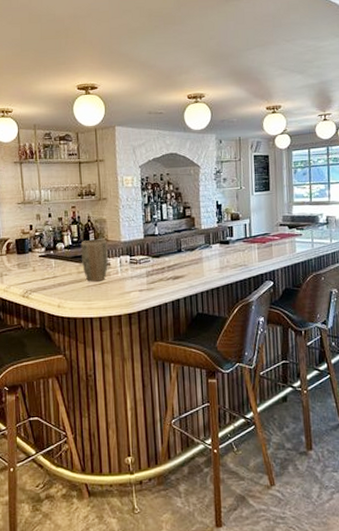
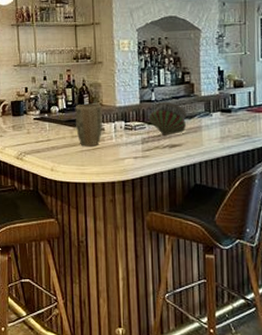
drum: none [153,235,189,269] -> present [149,101,187,137]

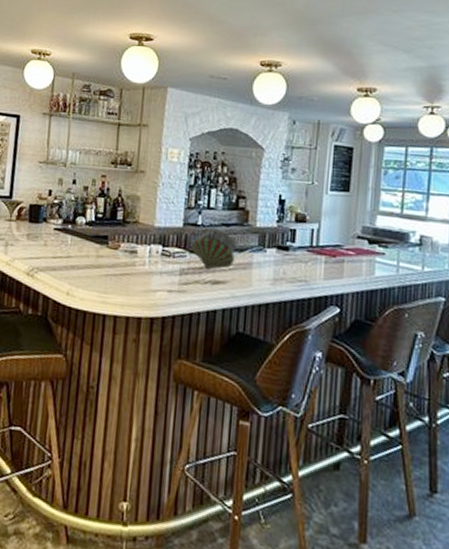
plant pot: present [75,103,102,146] -> none [103,218,138,271]

